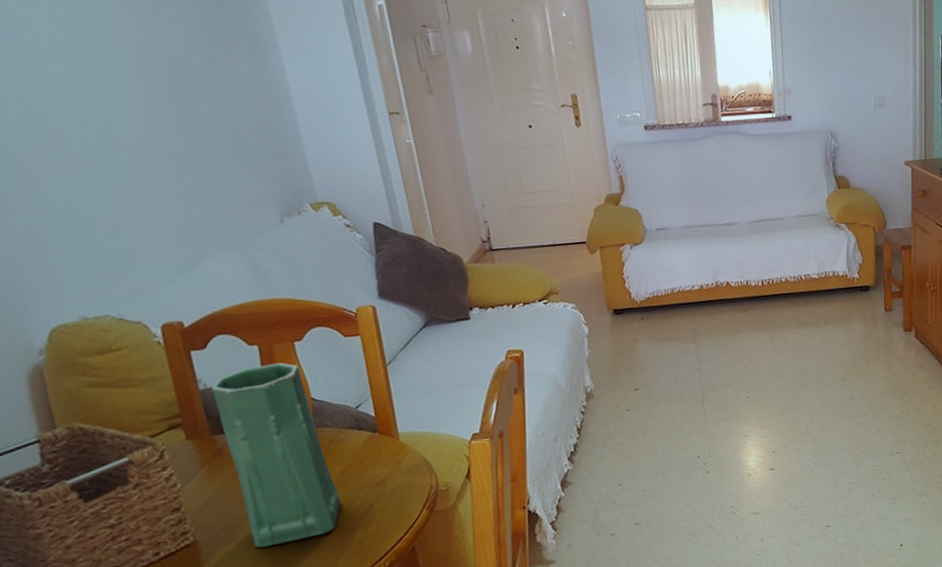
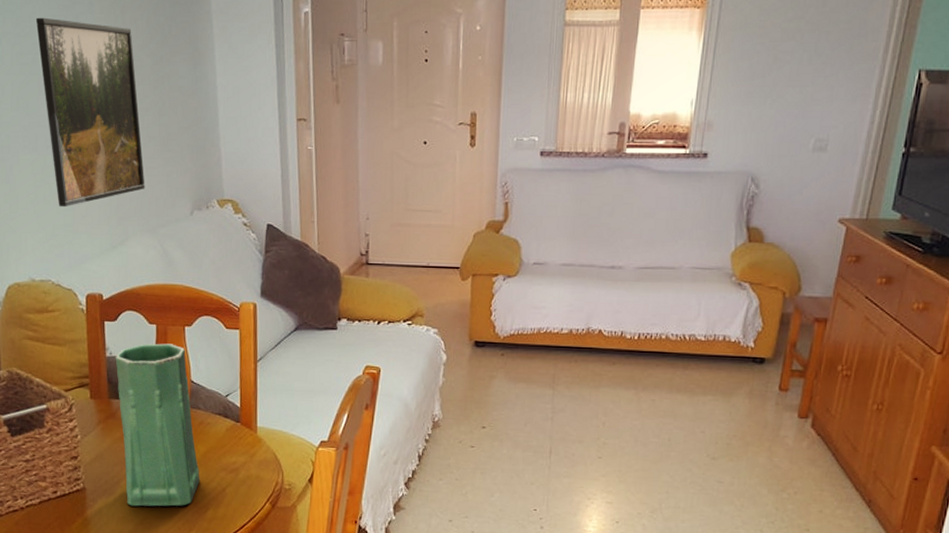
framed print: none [37,20,219,232] -> present [35,17,145,207]

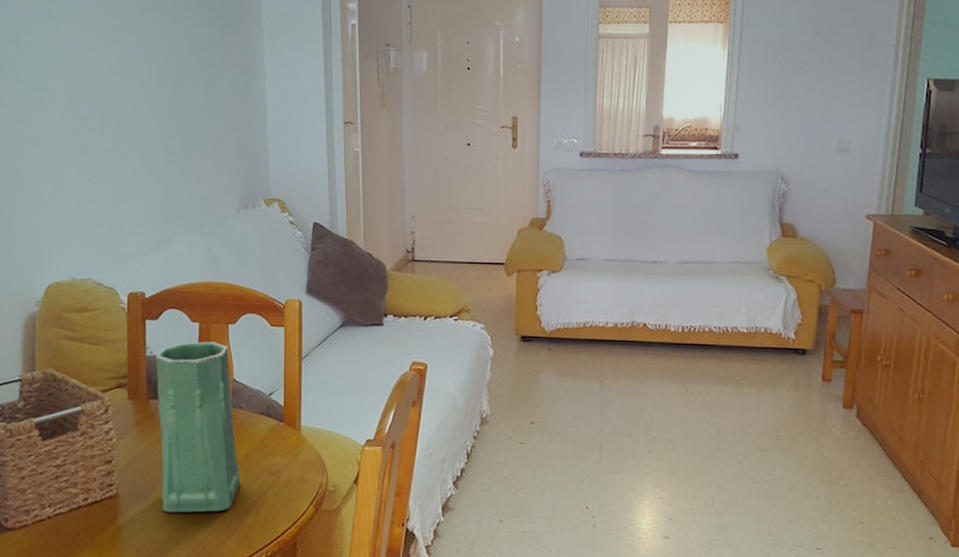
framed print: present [35,17,145,207] -> none [89,27,192,207]

